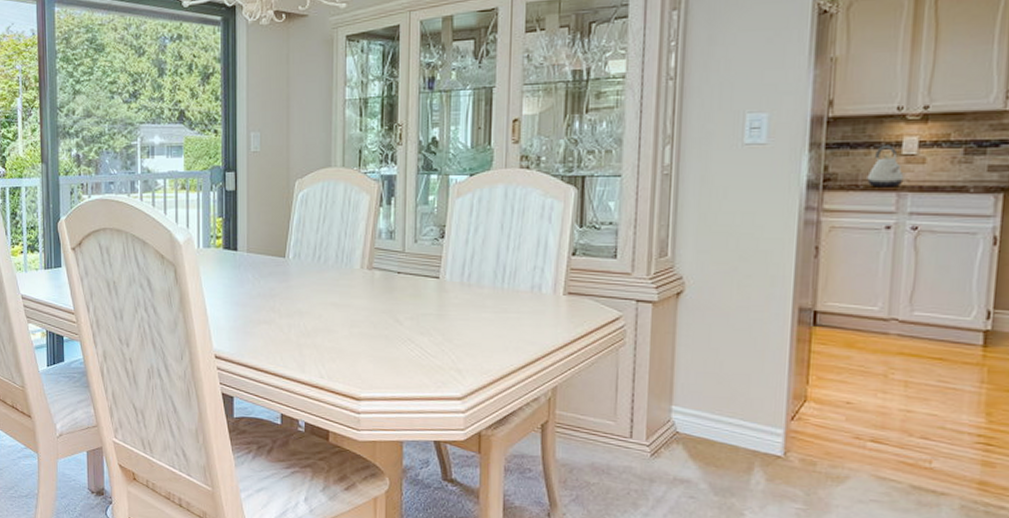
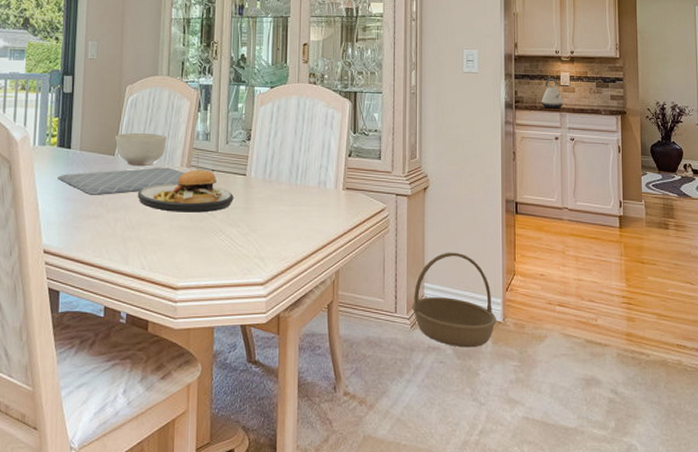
placemat: none [225,269,365,300] -> present [58,167,184,195]
bowl: none [285,233,344,269] -> present [115,133,167,167]
plate: none [312,253,424,319] -> present [137,153,234,213]
basket: none [653,370,775,484] -> present [411,252,497,348]

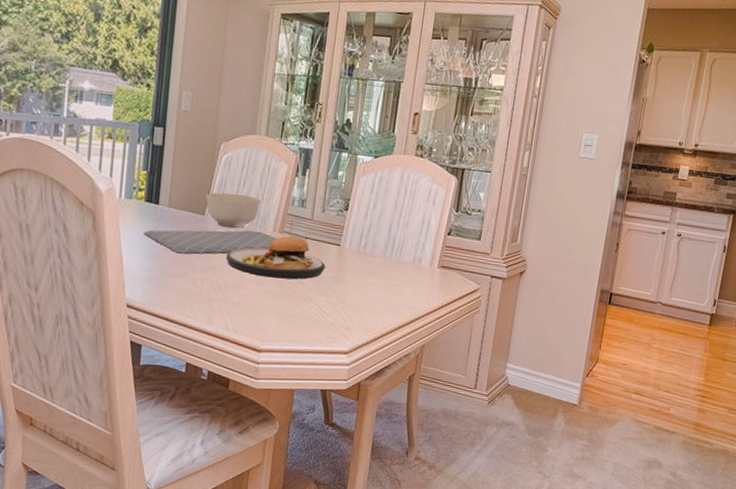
basket: present [411,252,497,348] -> none [491,335,573,426]
kettle: present [541,77,563,109] -> none [655,170,678,203]

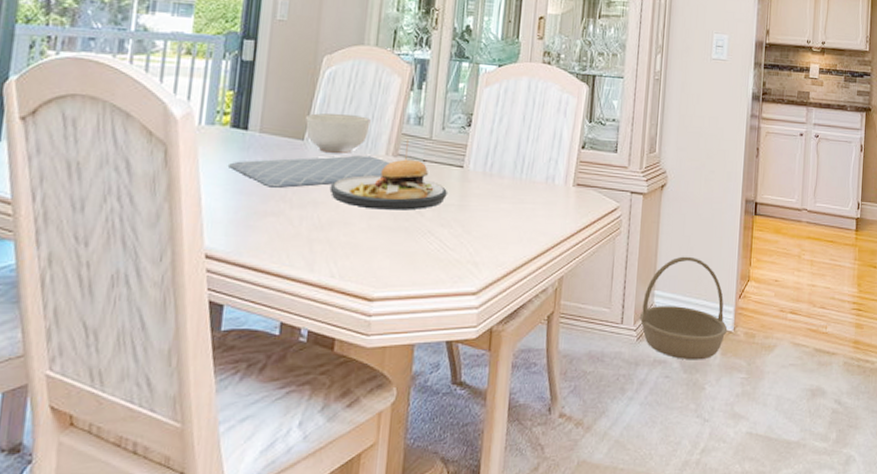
basket: none [491,335,573,426] -> present [639,256,728,360]

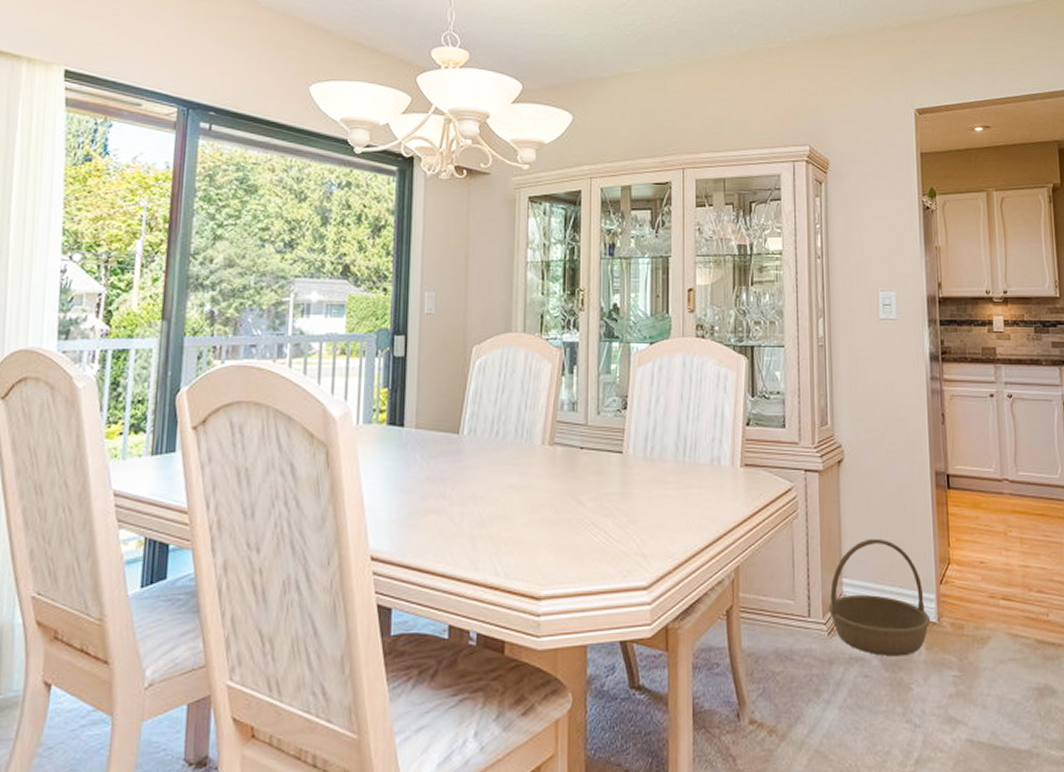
placemat: present [229,155,390,188] -> none [388,446,546,484]
bowl: present [305,113,371,154] -> none [460,405,524,446]
plate: present [329,140,447,210] -> none [488,427,608,502]

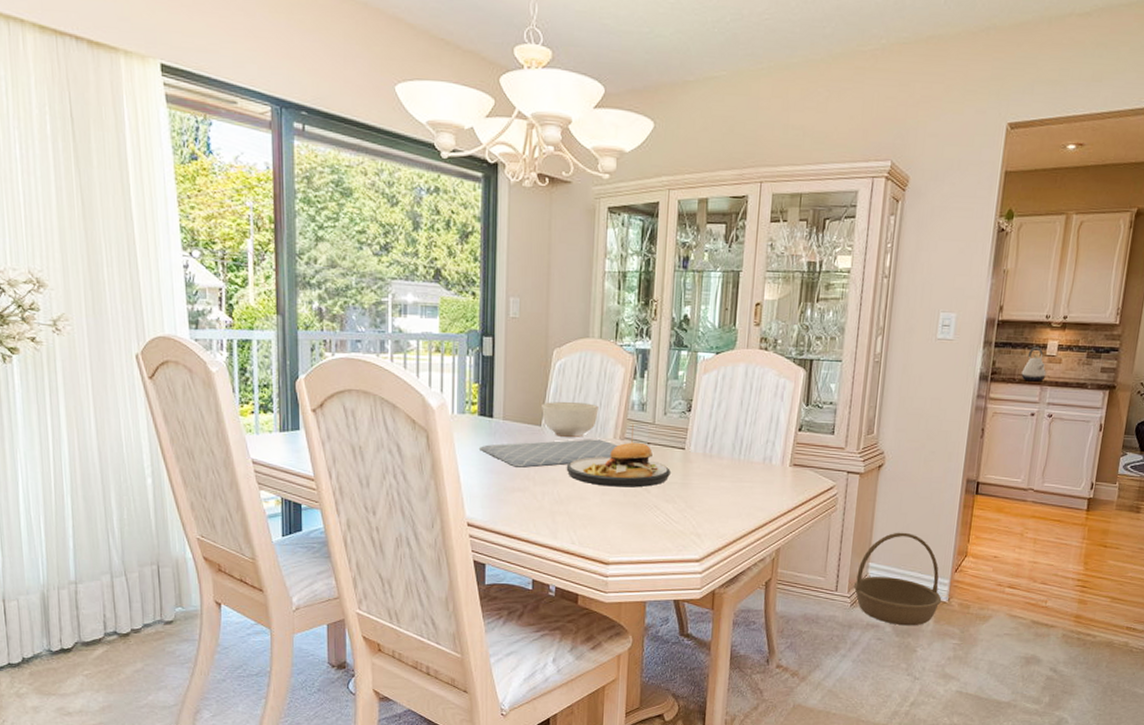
placemat: none [388,446,546,484] -> present [480,439,618,468]
bowl: none [460,405,524,446] -> present [542,402,599,438]
plate: none [488,427,608,502] -> present [566,424,670,488]
kettle: none [972,323,998,360] -> present [1021,346,1047,382]

